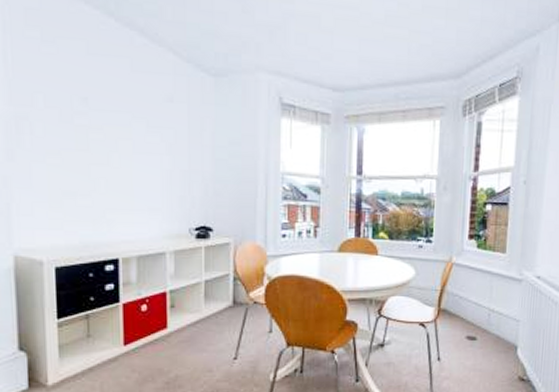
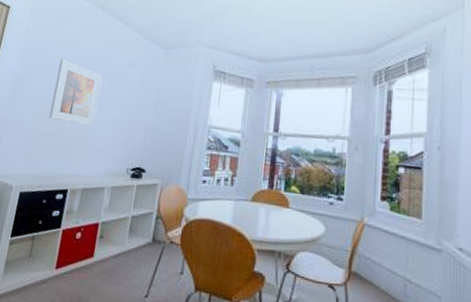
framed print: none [67,92,136,181] -> present [49,59,103,126]

